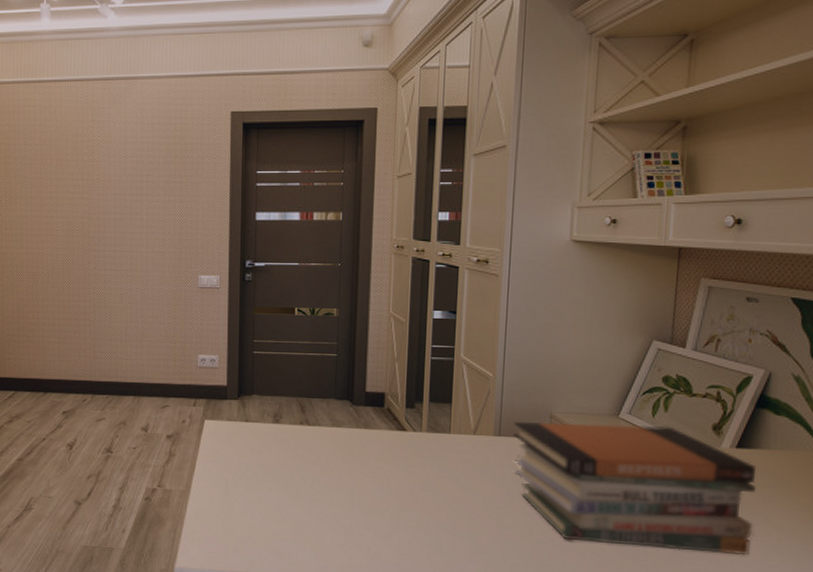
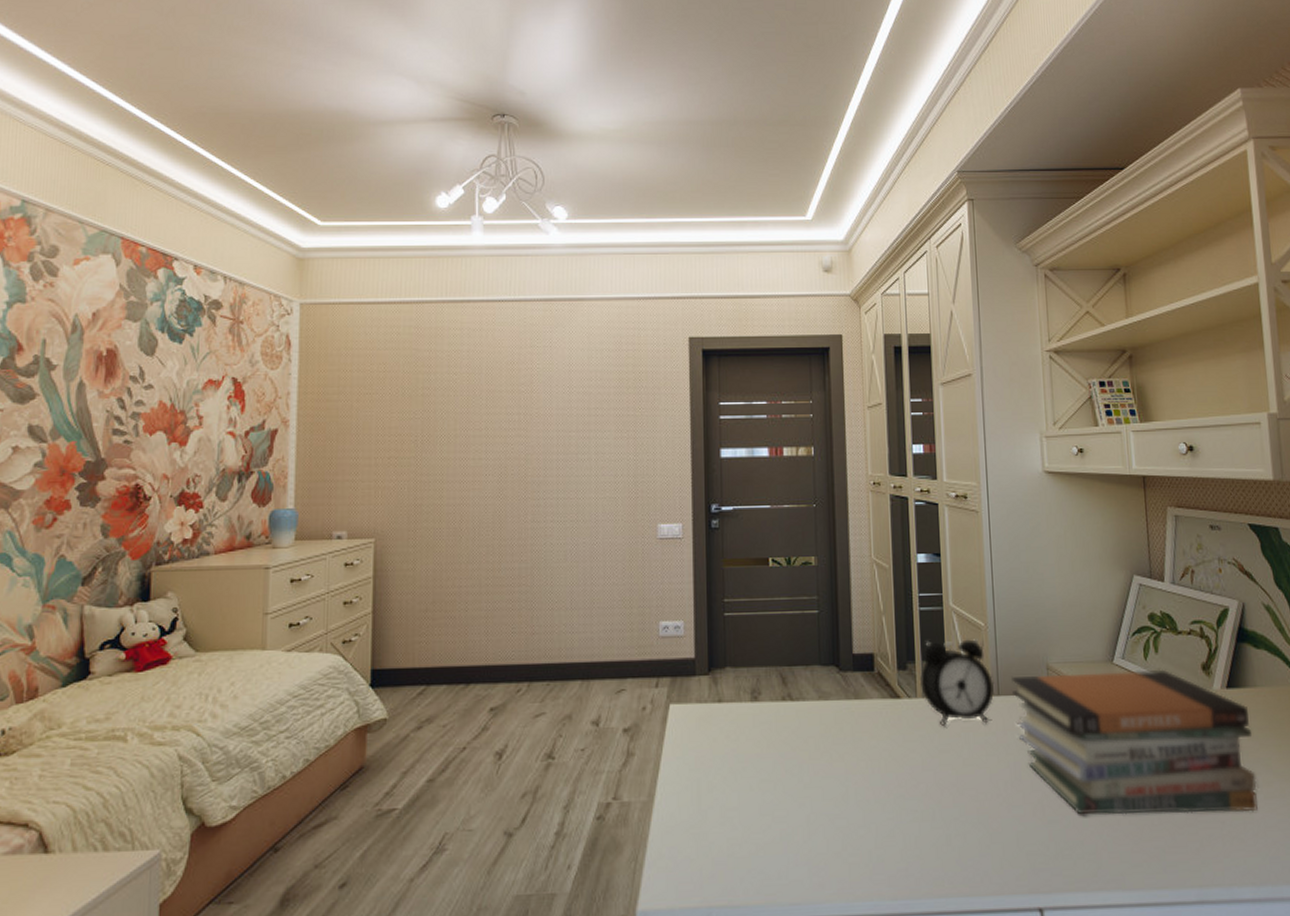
alarm clock: none [426,385,497,459] -> present [920,639,995,726]

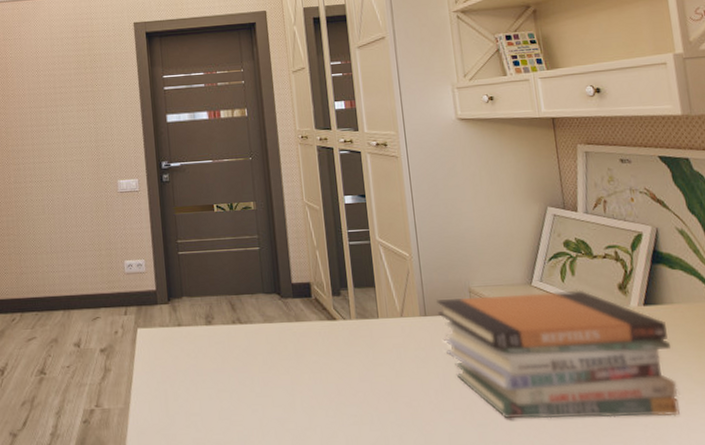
alarm clock: present [920,639,995,726] -> none [353,268,421,343]

